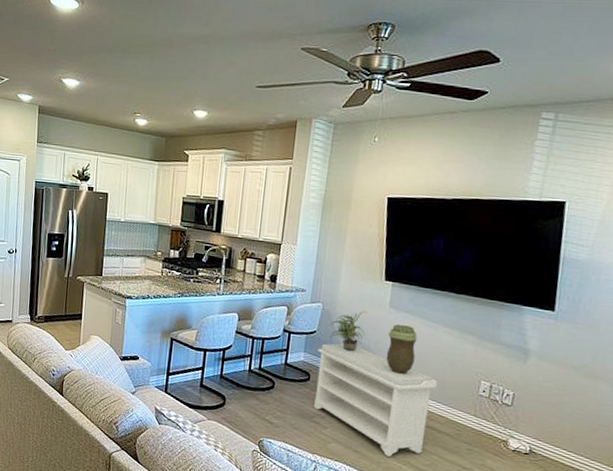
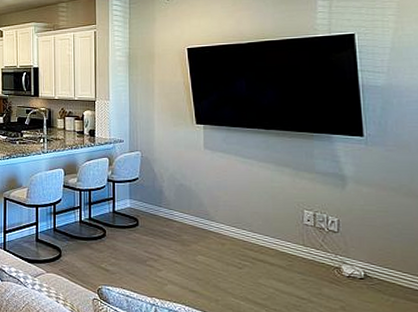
bench: present [314,343,437,457] -> none [142,188,262,294]
potted plant: present [330,310,368,351] -> none [151,154,185,193]
decorative urn: present [386,324,418,374] -> none [207,164,236,211]

